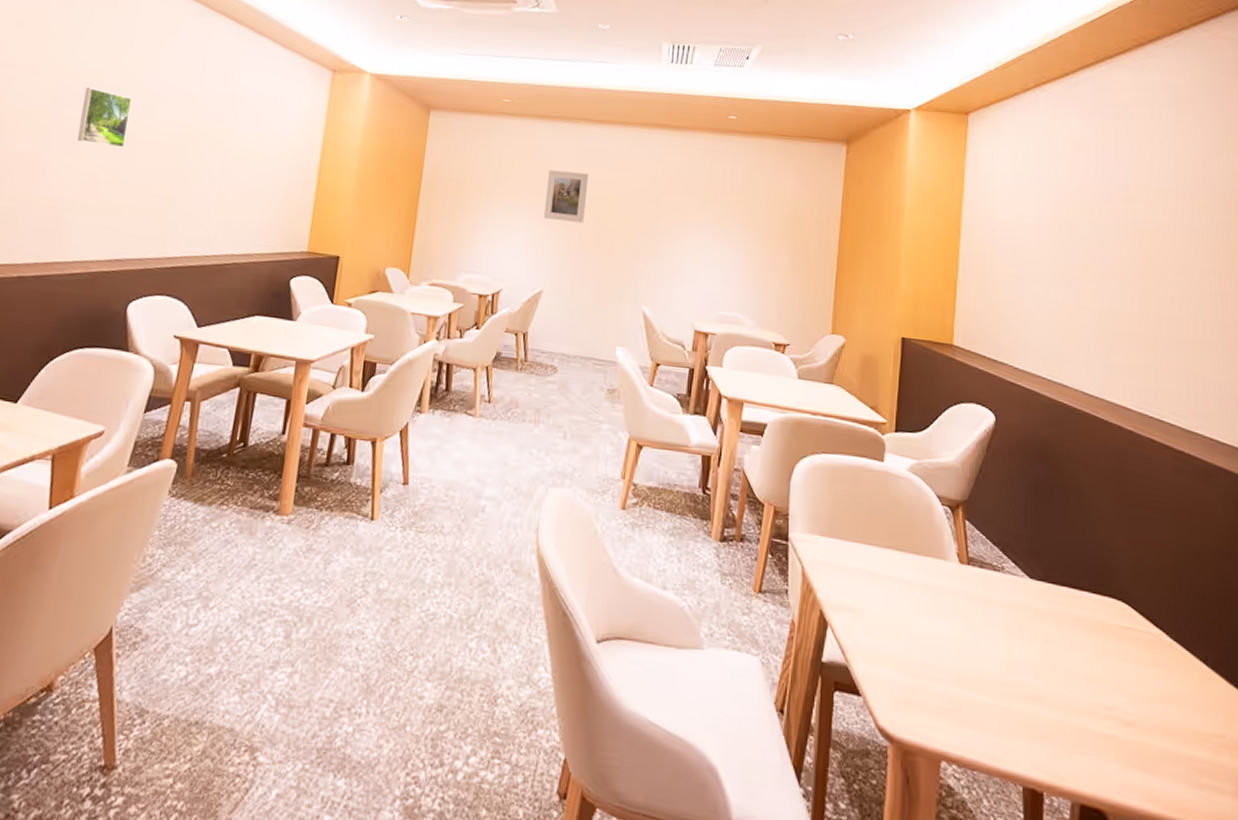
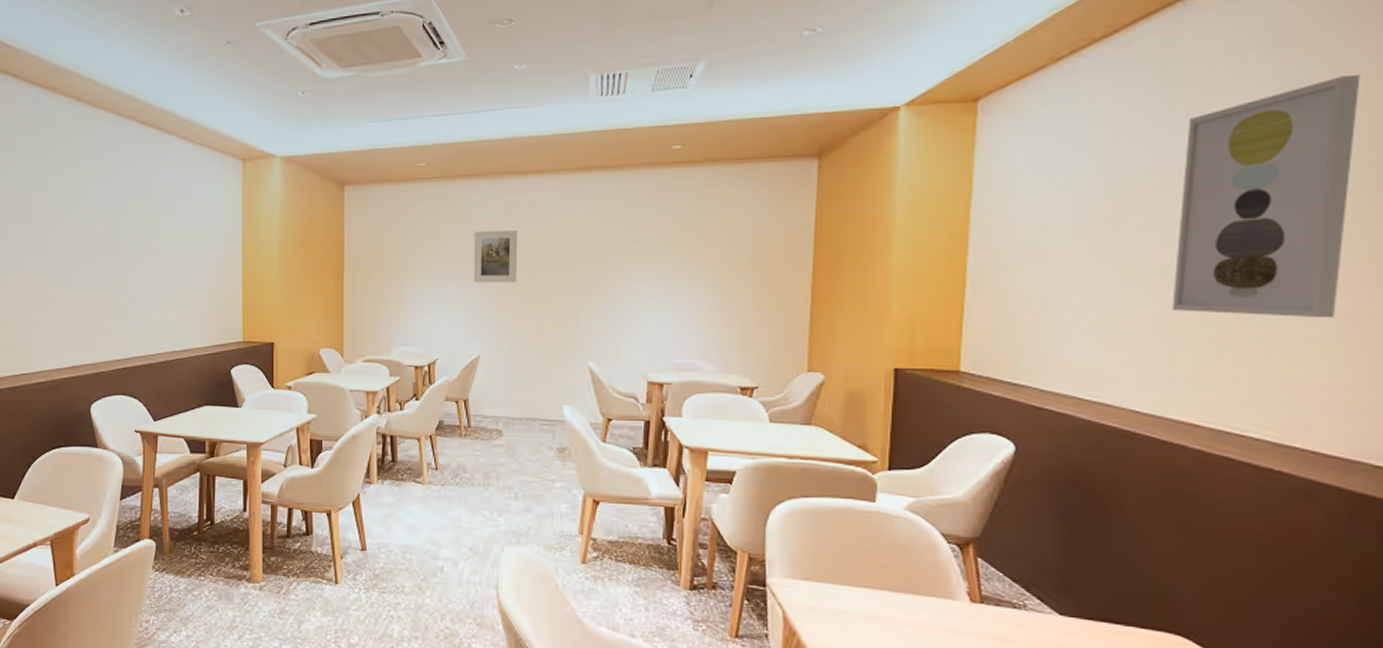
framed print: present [77,88,132,148] -> none [20,210,62,263]
wall art: none [1109,134,1229,327] -> present [1172,74,1360,319]

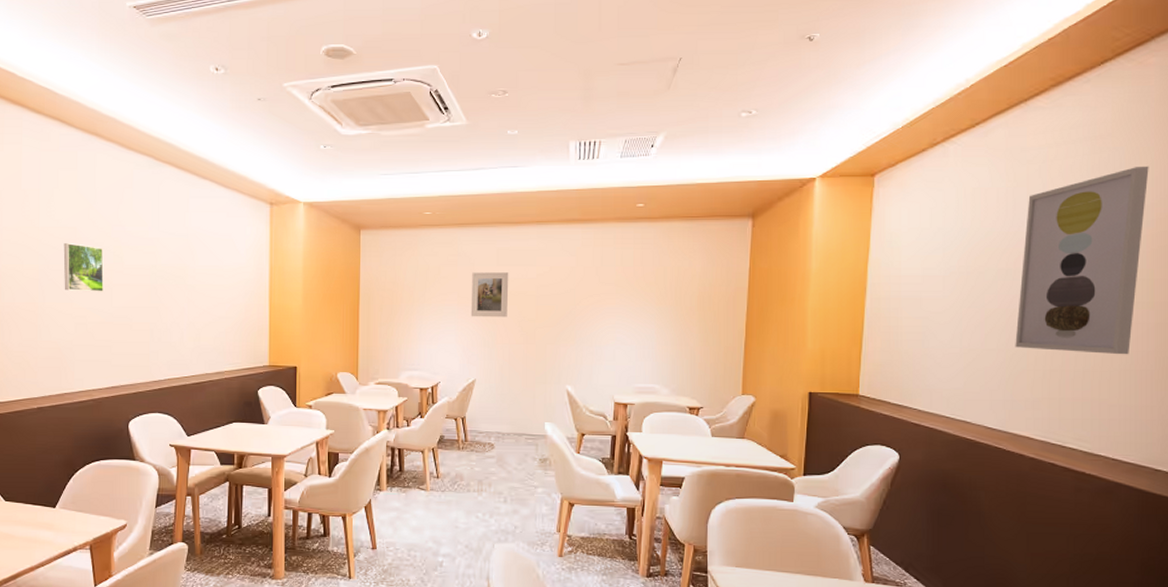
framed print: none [20,210,62,263] -> present [63,243,104,292]

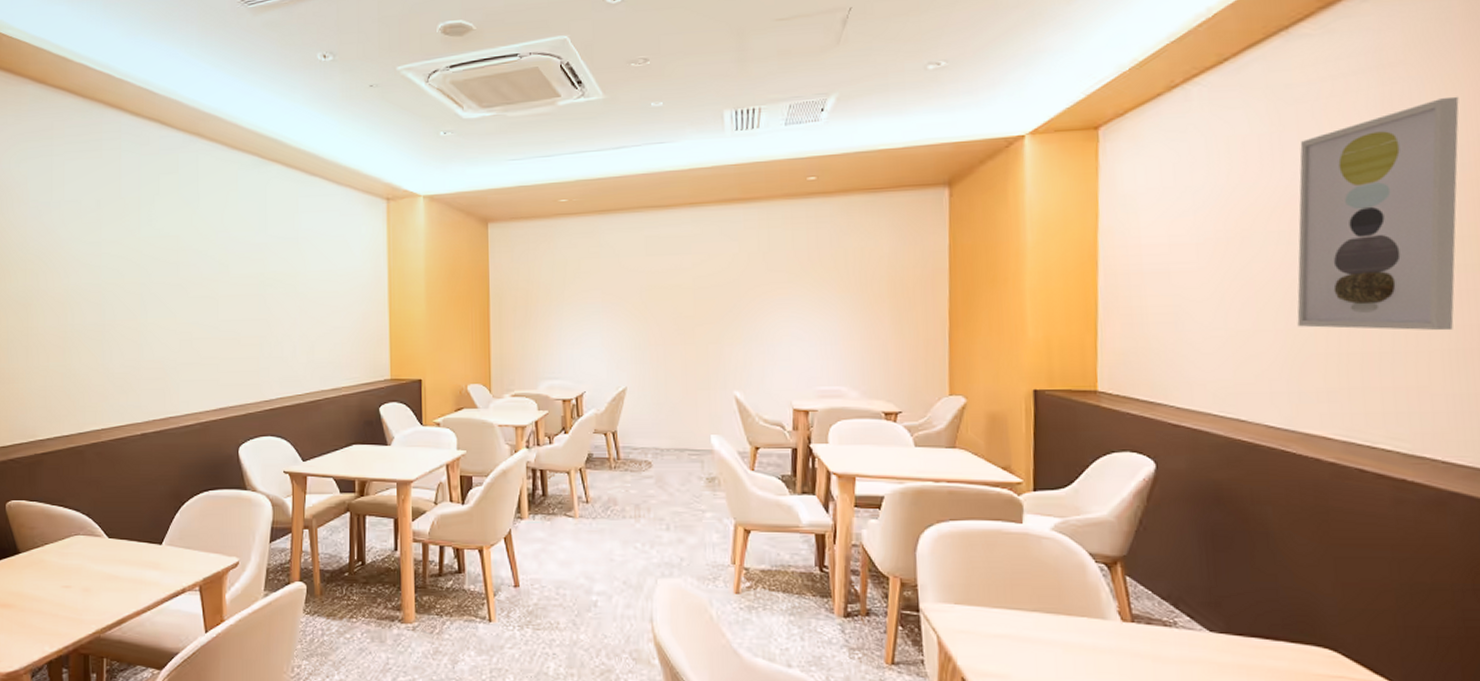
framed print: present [63,243,104,292] -> none [166,253,209,305]
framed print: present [470,272,509,318] -> none [617,263,661,316]

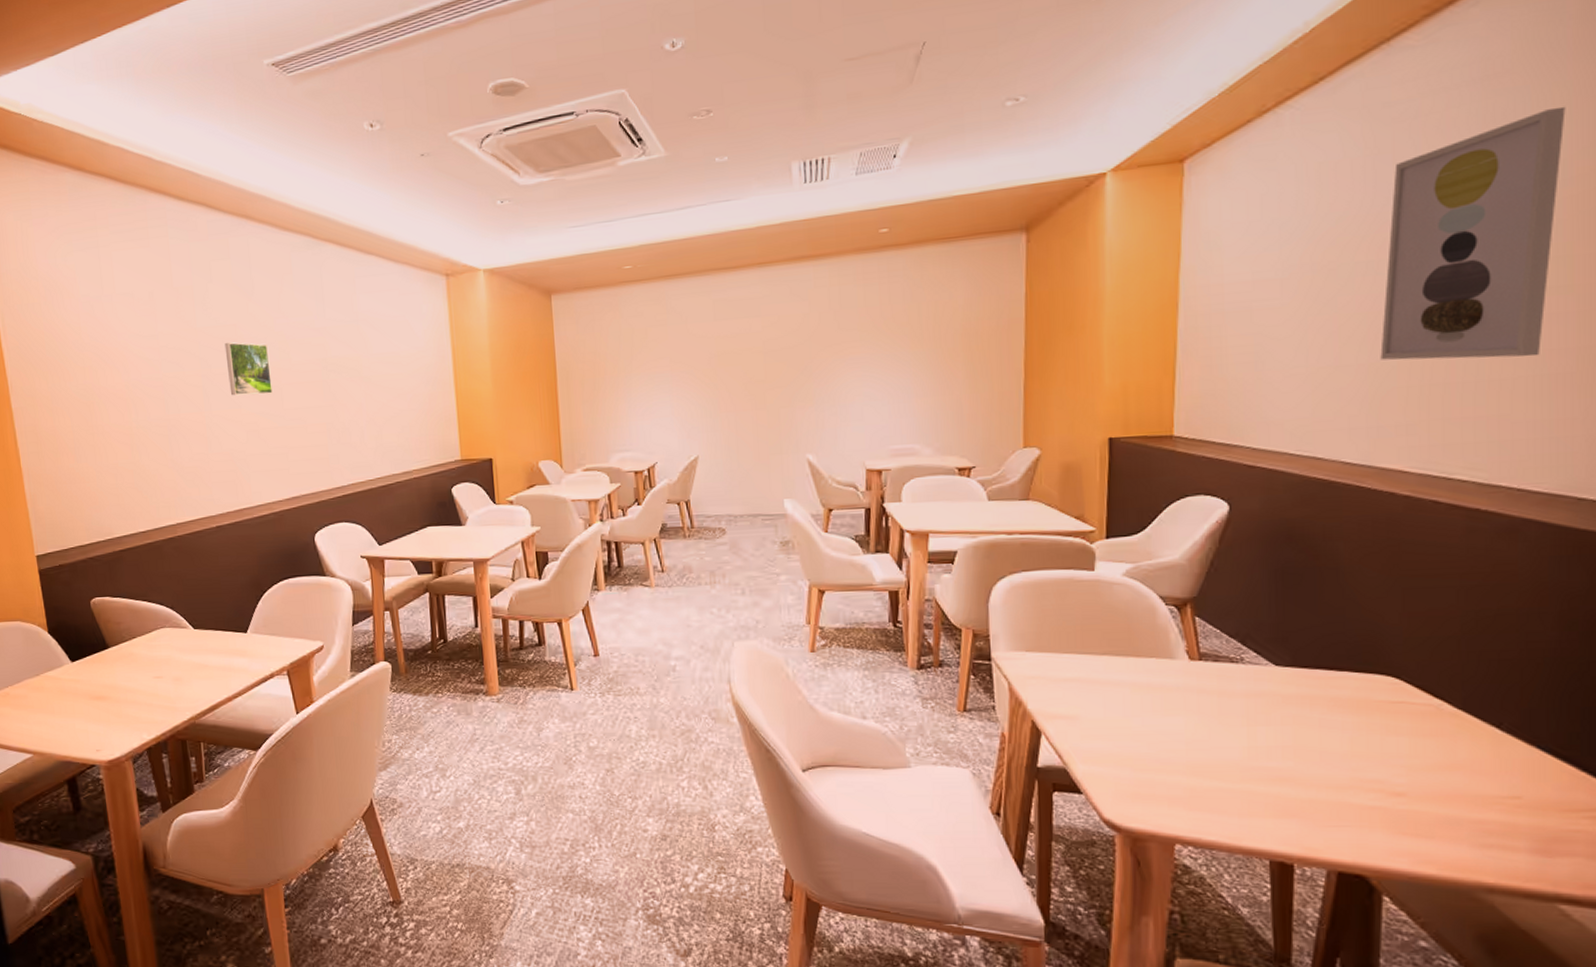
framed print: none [166,253,209,305] -> present [224,342,273,396]

